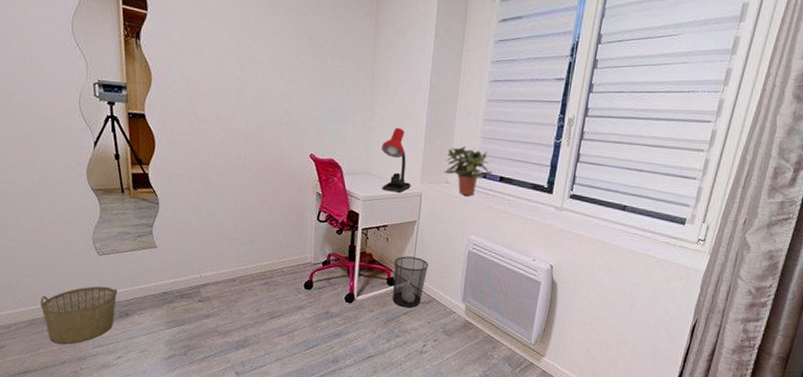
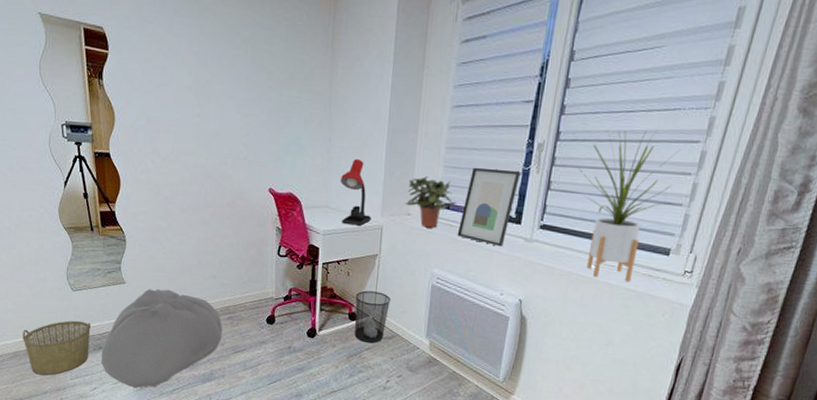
beanbag: none [128,253,259,356] -> present [102,288,223,388]
picture frame: none [493,138,554,215] -> present [457,167,522,247]
house plant: none [604,109,695,248] -> present [577,130,681,281]

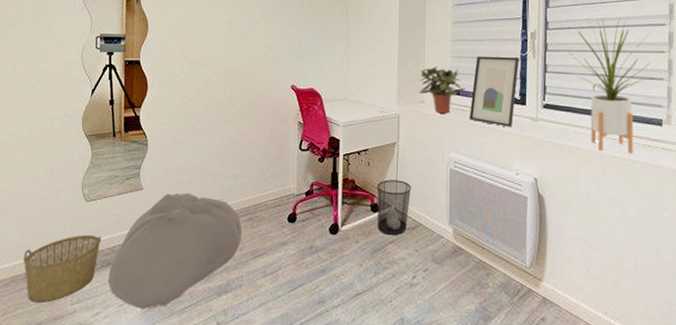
desk lamp: present [340,159,372,226] -> none [357,54,388,116]

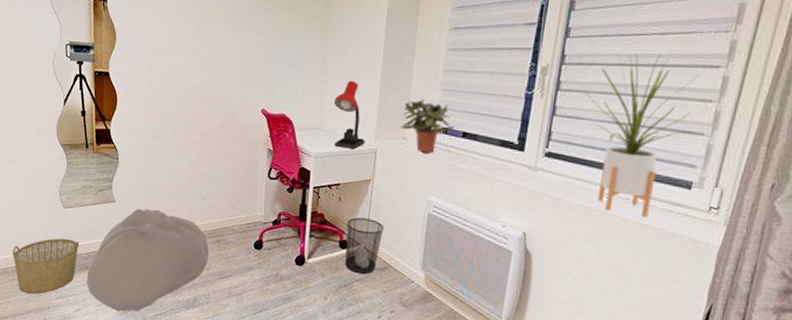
desk lamp: none [357,54,388,116] -> present [333,81,365,149]
picture frame: present [469,56,521,127] -> none [455,90,525,175]

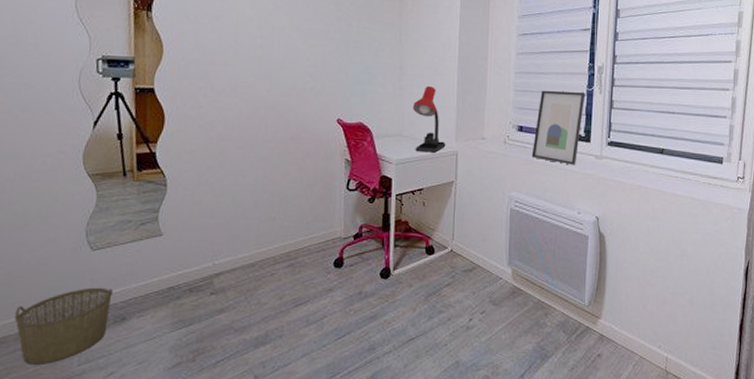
beanbag: present [87,208,209,311] -> none [123,238,282,365]
waste bin: present [345,217,385,274] -> none [432,221,470,277]
potted plant: present [400,99,456,153] -> none [479,101,530,151]
picture frame: none [455,90,525,175] -> present [531,90,587,165]
house plant: present [585,54,700,217] -> none [635,53,718,191]

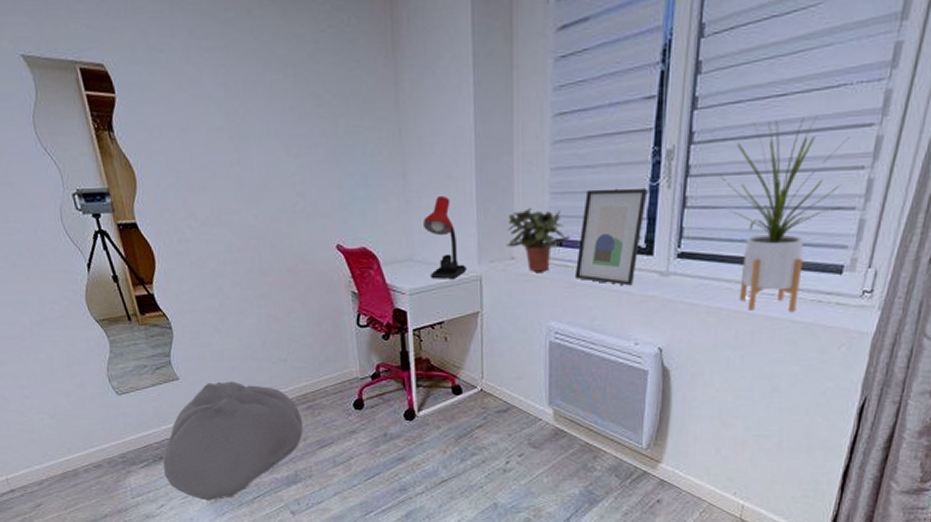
basket: present [14,287,113,365] -> none [67,429,149,497]
beanbag: none [123,238,282,365] -> present [163,381,303,500]
potted plant: none [479,101,530,151] -> present [506,208,571,272]
house plant: none [635,53,718,191] -> present [719,116,850,311]

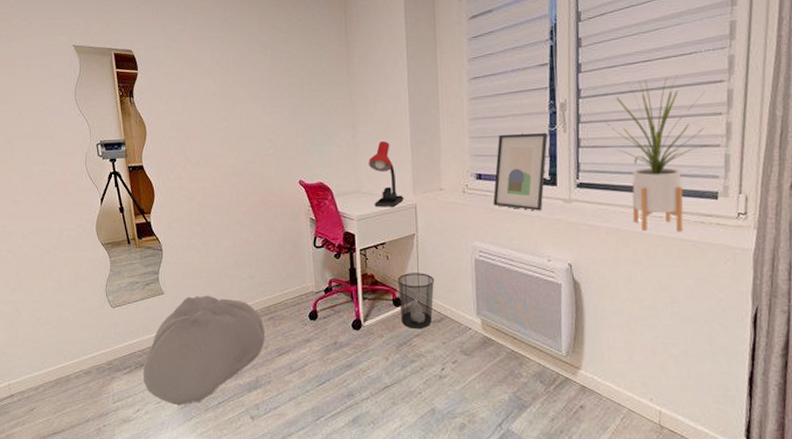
waste bin: none [457,357,502,419] -> present [397,273,435,328]
potted plant: present [506,208,571,272] -> none [436,150,489,201]

